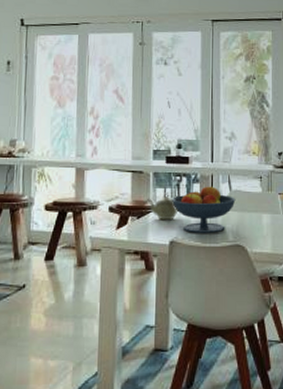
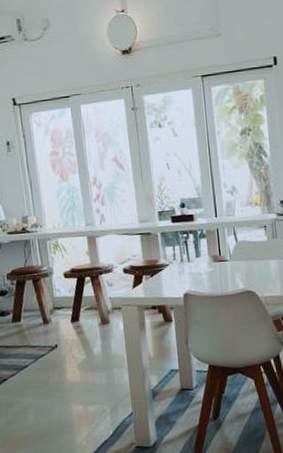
teapot: present [146,192,181,221] -> none [157,250,190,276]
fruit bowl: present [172,186,236,233] -> none [182,240,243,285]

